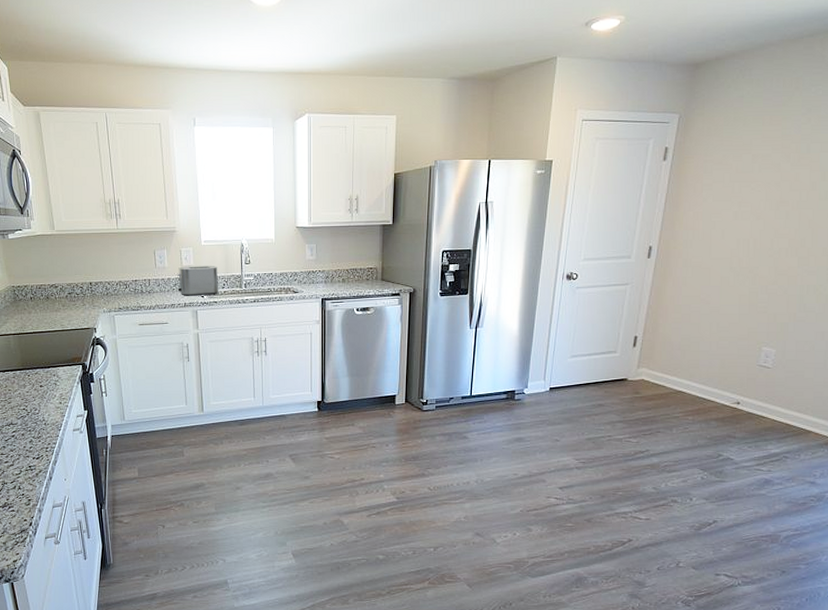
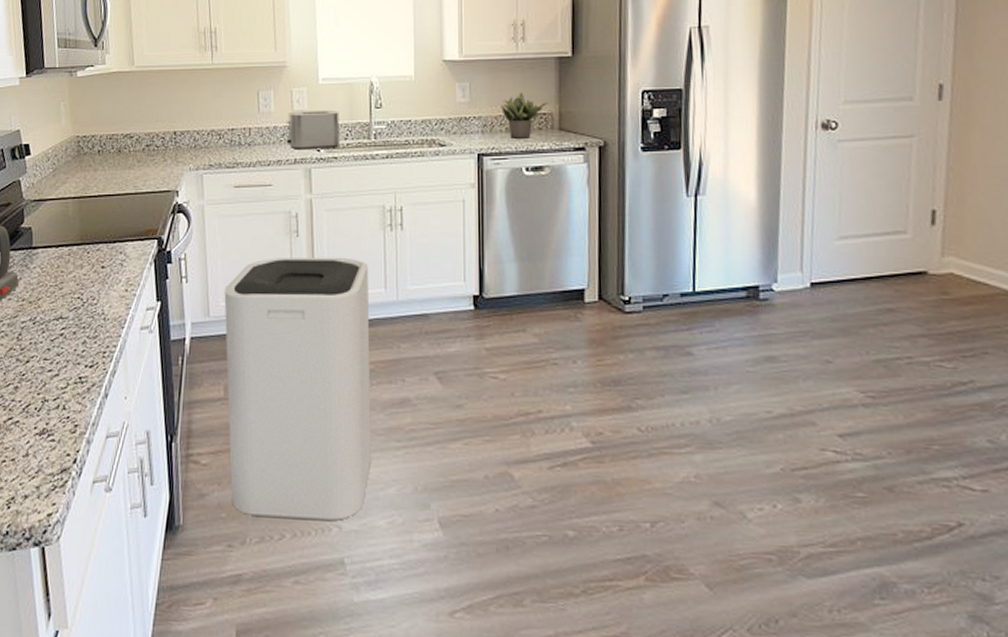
trash can: none [135,376,246,557] -> present [224,257,372,522]
potted plant: none [340,252,375,287] -> present [501,92,549,139]

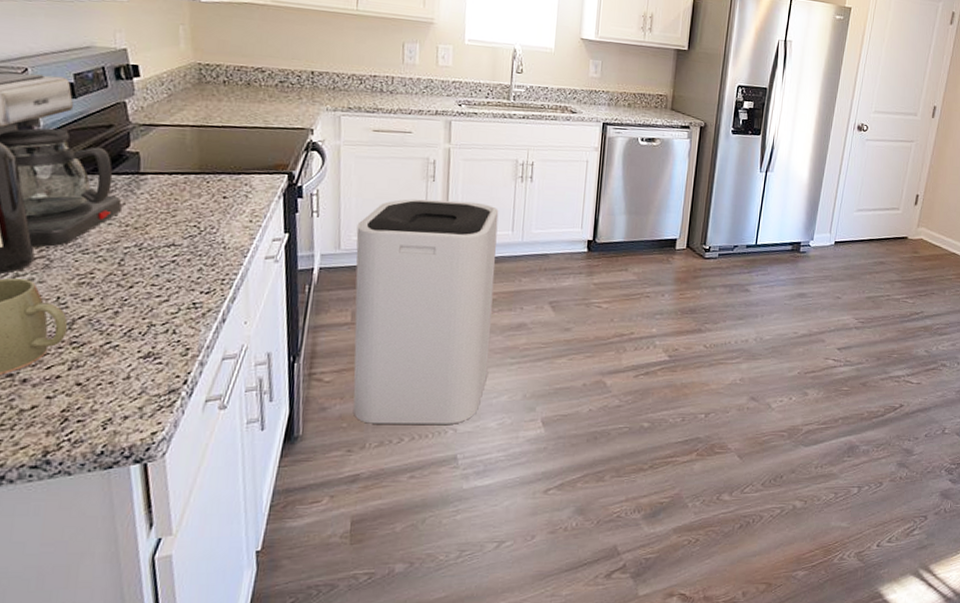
toaster: present [286,111,341,150] -> none [428,66,483,105]
potted plant: present [501,92,549,139] -> none [626,75,665,114]

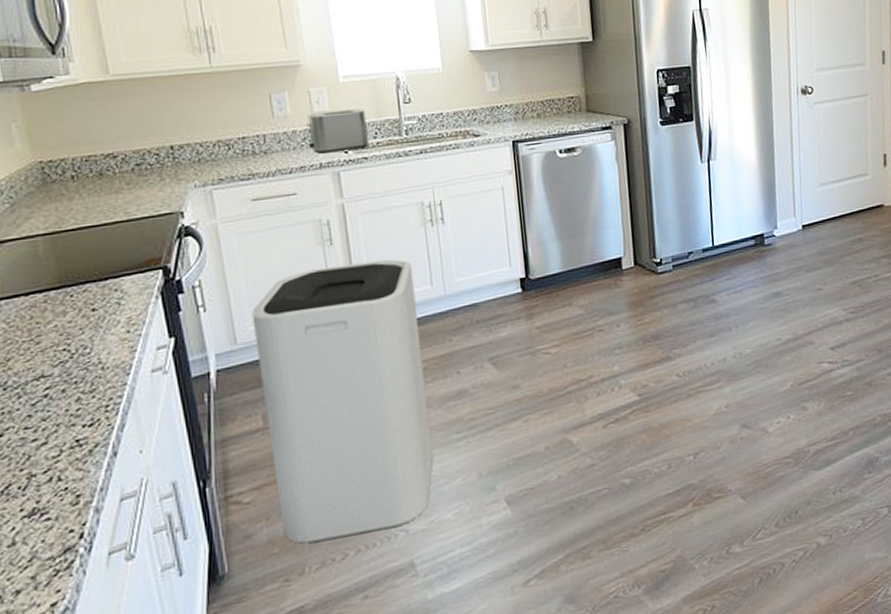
toaster: none [428,66,483,105] -> present [306,109,370,154]

